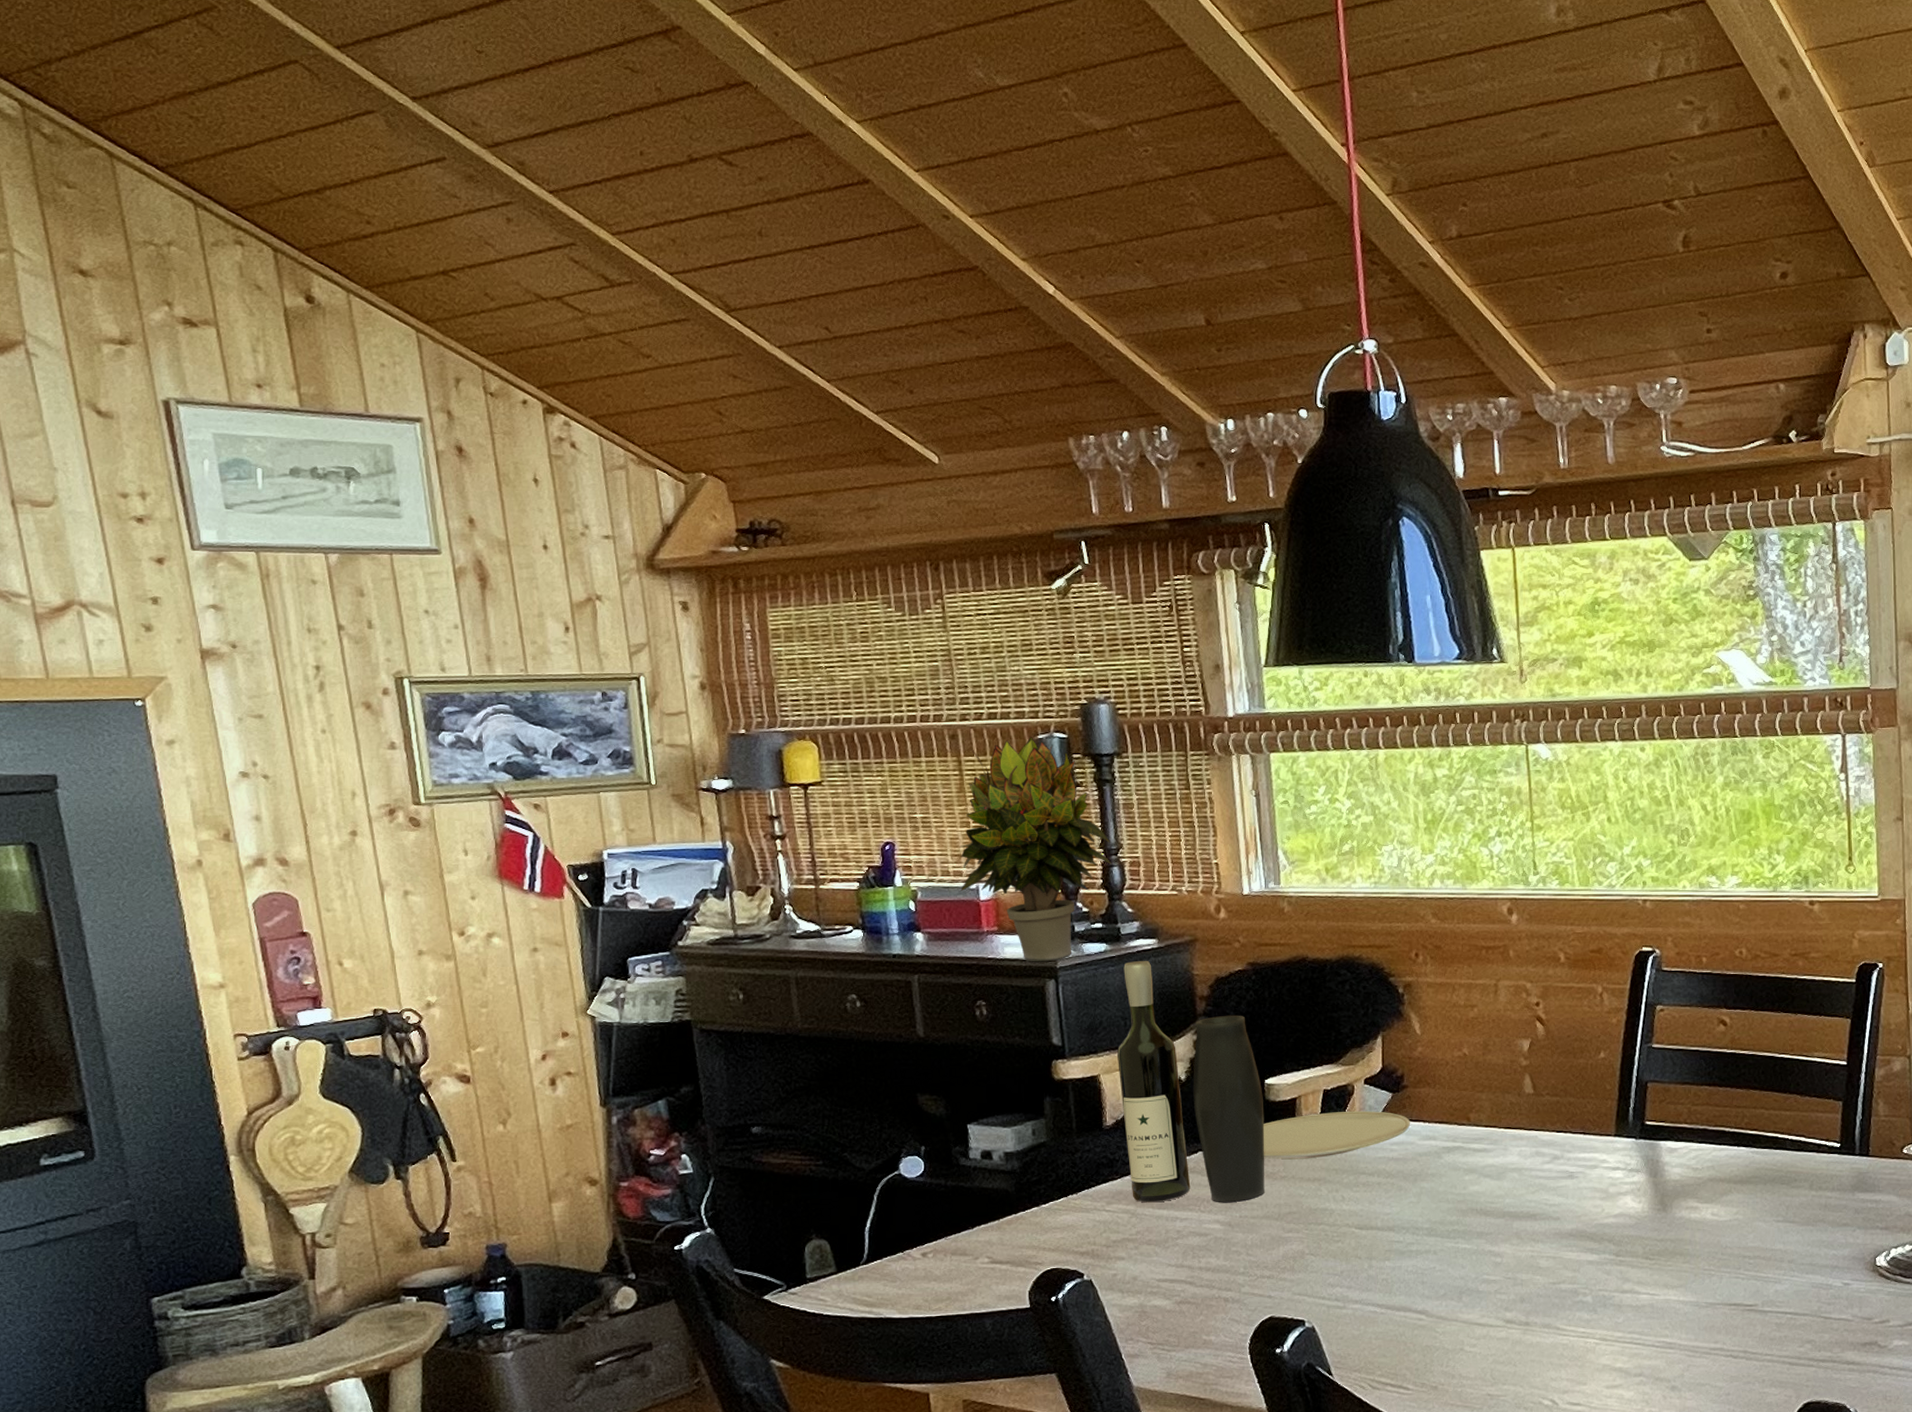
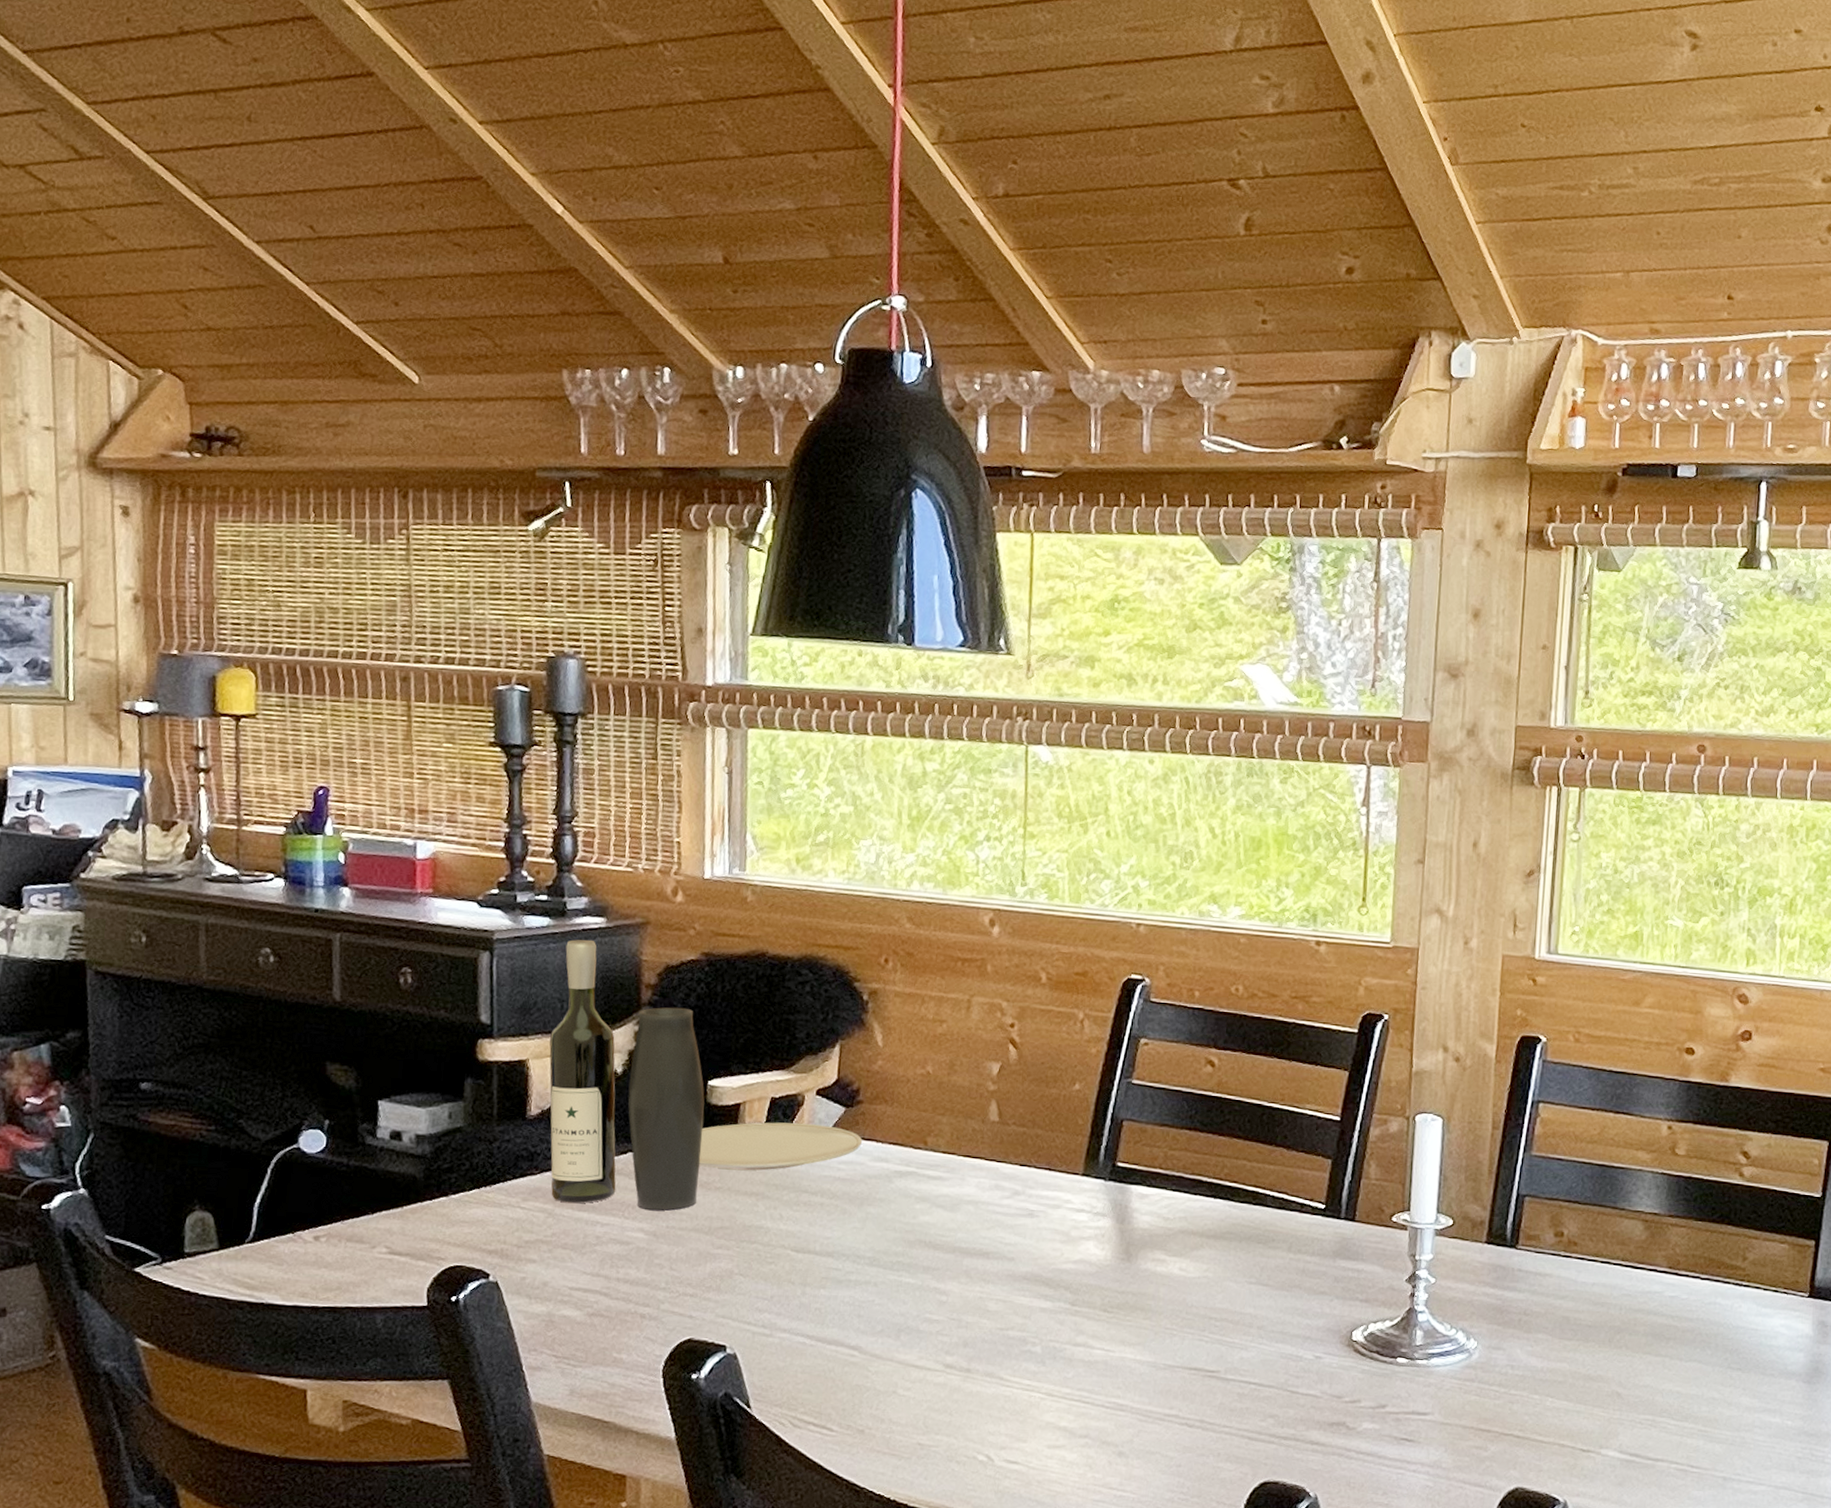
potted plant: present [960,737,1112,963] -> none [396,687,565,933]

